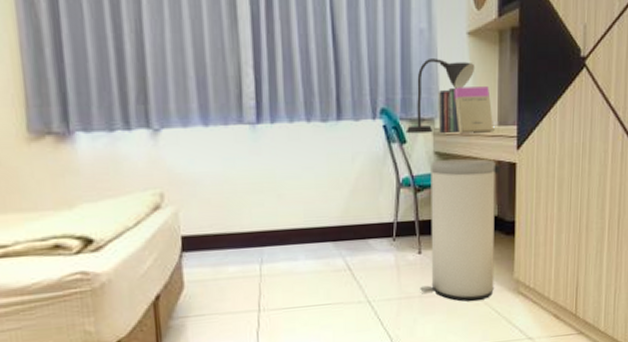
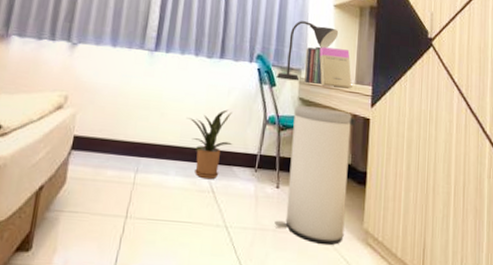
house plant: none [307,178,365,258] -> present [186,109,233,180]

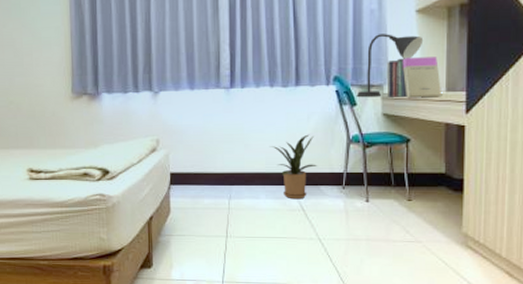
pedal bin: present [275,105,356,245] -> none [367,121,449,249]

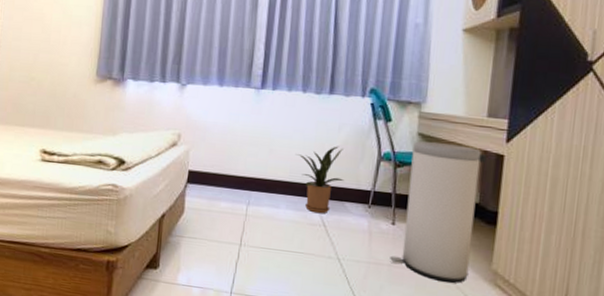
desk lamp: present [356,34,424,98] -> none [392,49,468,116]
pedal bin: none [367,121,449,249] -> present [390,141,487,283]
books: present [386,57,443,99] -> none [424,77,483,123]

